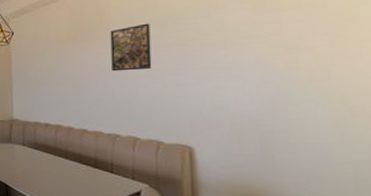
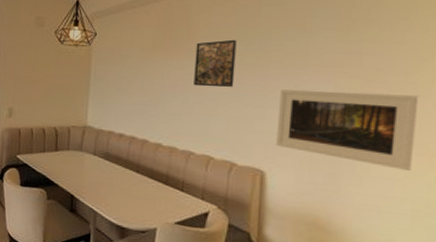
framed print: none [199,57,350,133] -> present [276,88,419,170]

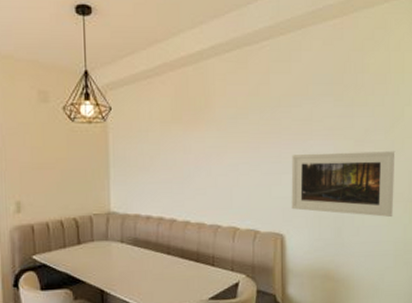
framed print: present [194,39,237,88] -> none [214,108,252,158]

